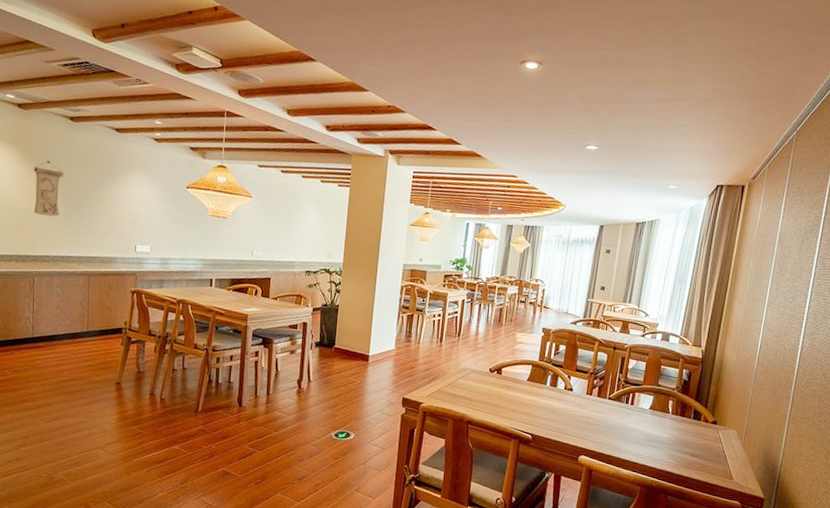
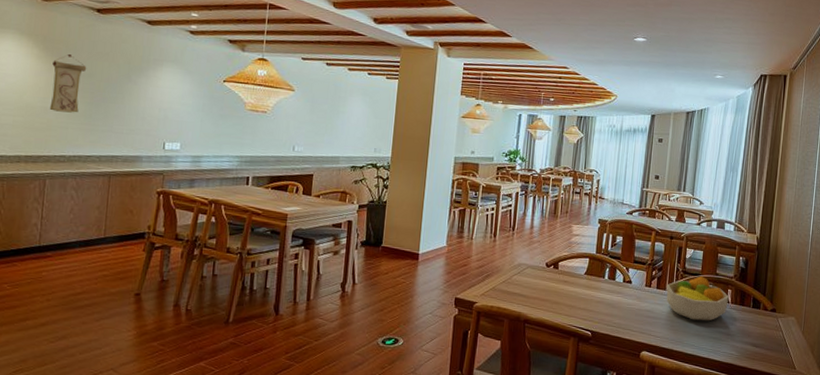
fruit bowl: none [607,386,670,430] -> present [666,276,729,321]

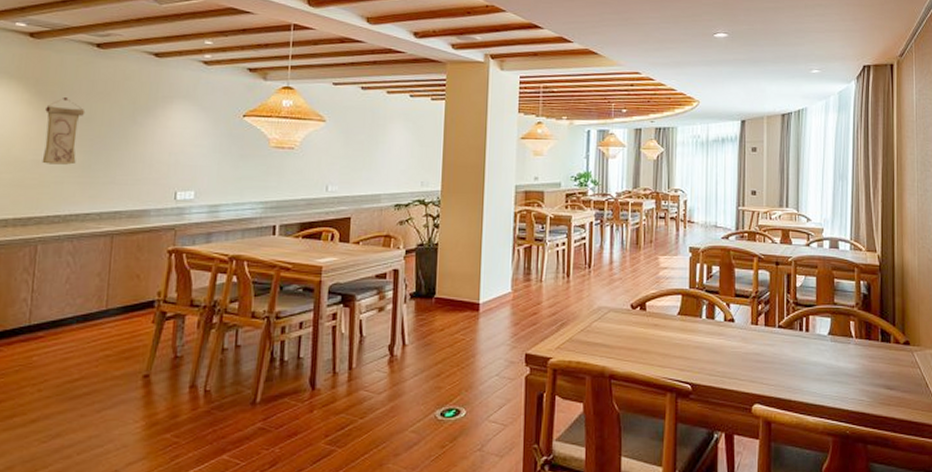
fruit bowl: present [666,276,729,321] -> none [777,307,852,362]

